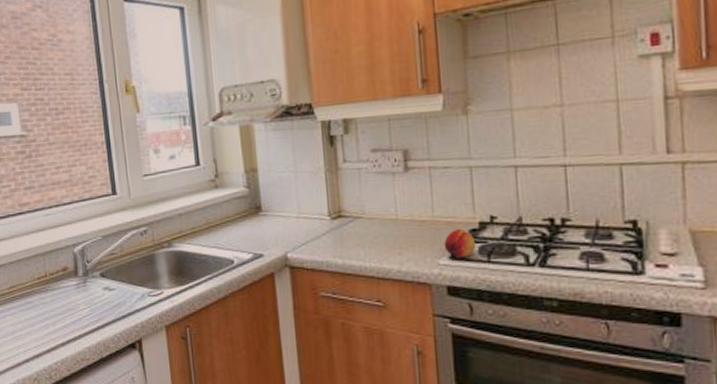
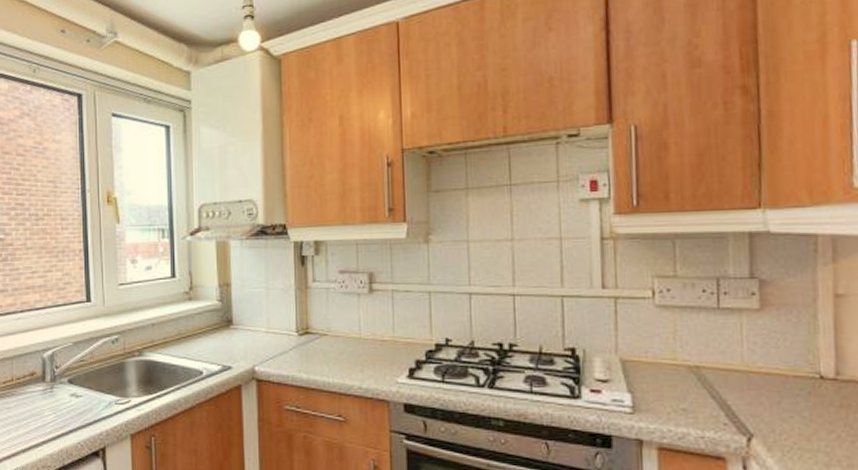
fruit: present [443,229,476,259] -> none [402,350,432,378]

